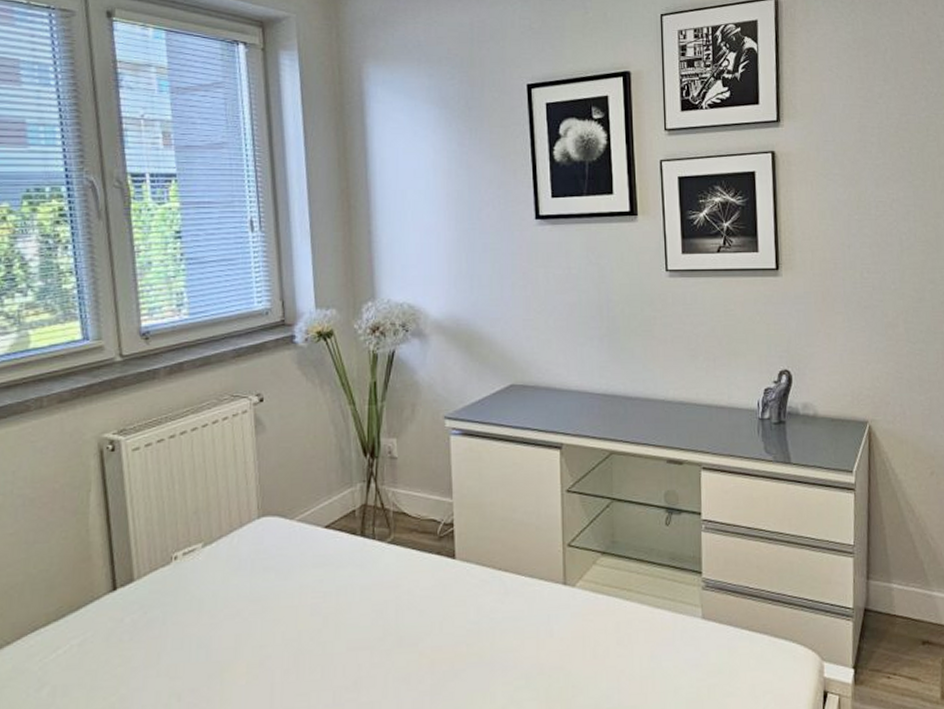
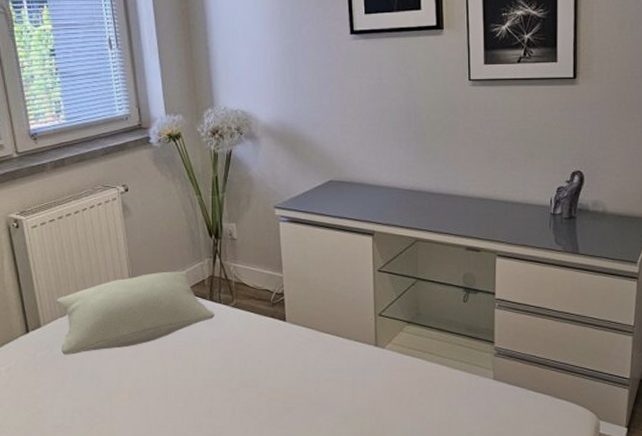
pillow: none [157,500,366,618] -> present [56,271,215,355]

